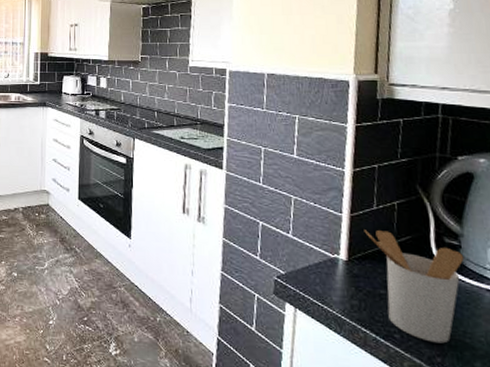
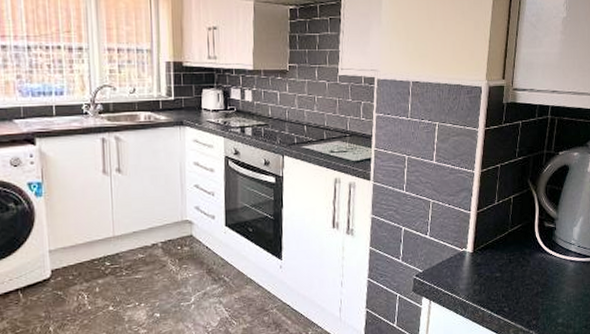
utensil holder: present [364,230,464,344] -> none [486,222,557,310]

